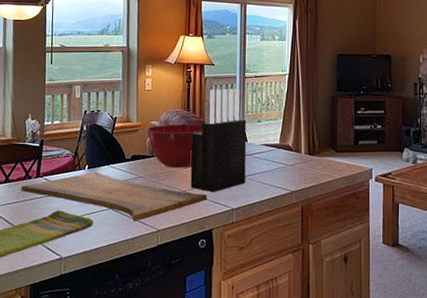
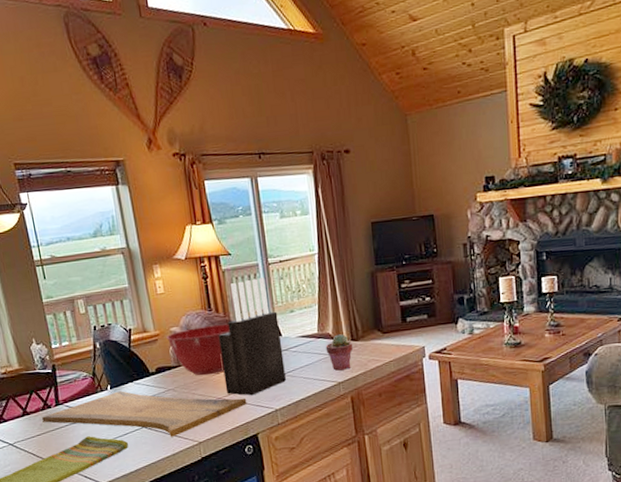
potted succulent: none [284,147,309,181] -> present [325,334,353,371]

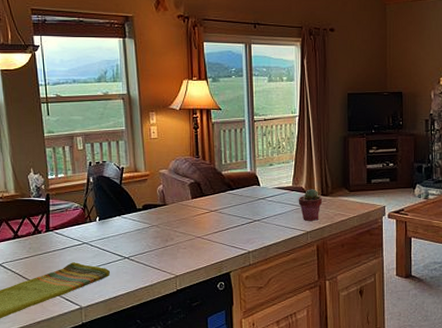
cutting board: present [42,391,247,437] -> none [32,223,223,269]
mixing bowl: present [166,324,230,376] -> none [155,170,214,216]
knife block: present [218,278,286,396] -> none [202,133,260,237]

